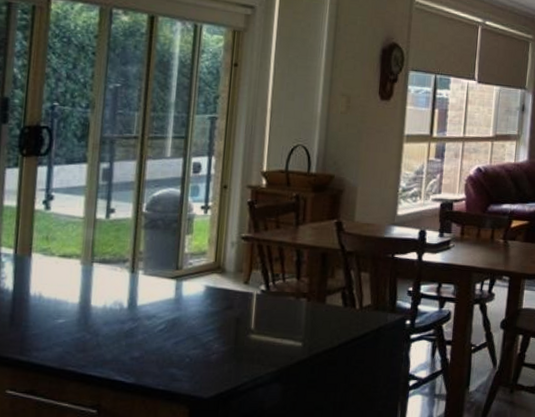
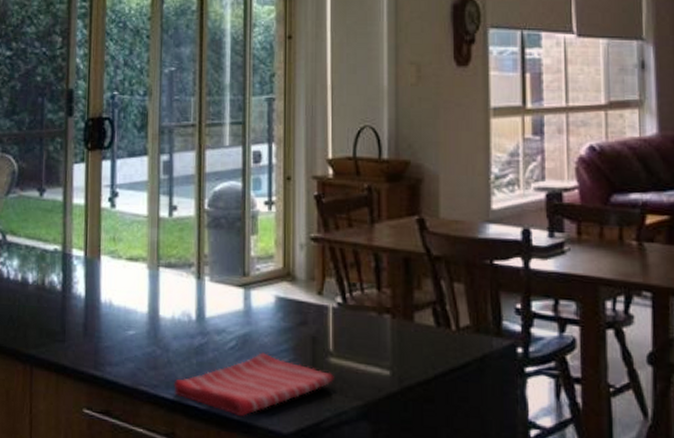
dish towel: none [101,333,253,386] -> present [173,352,334,416]

